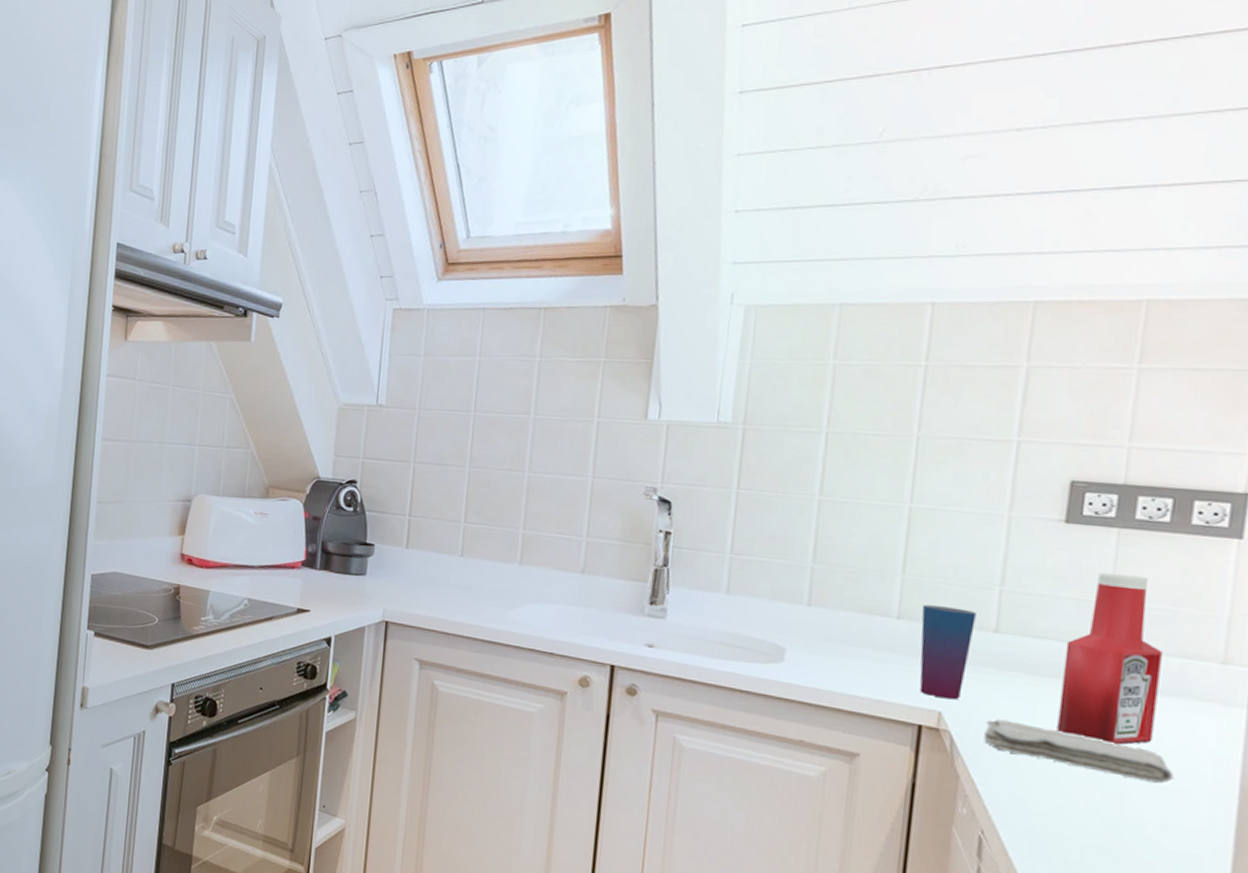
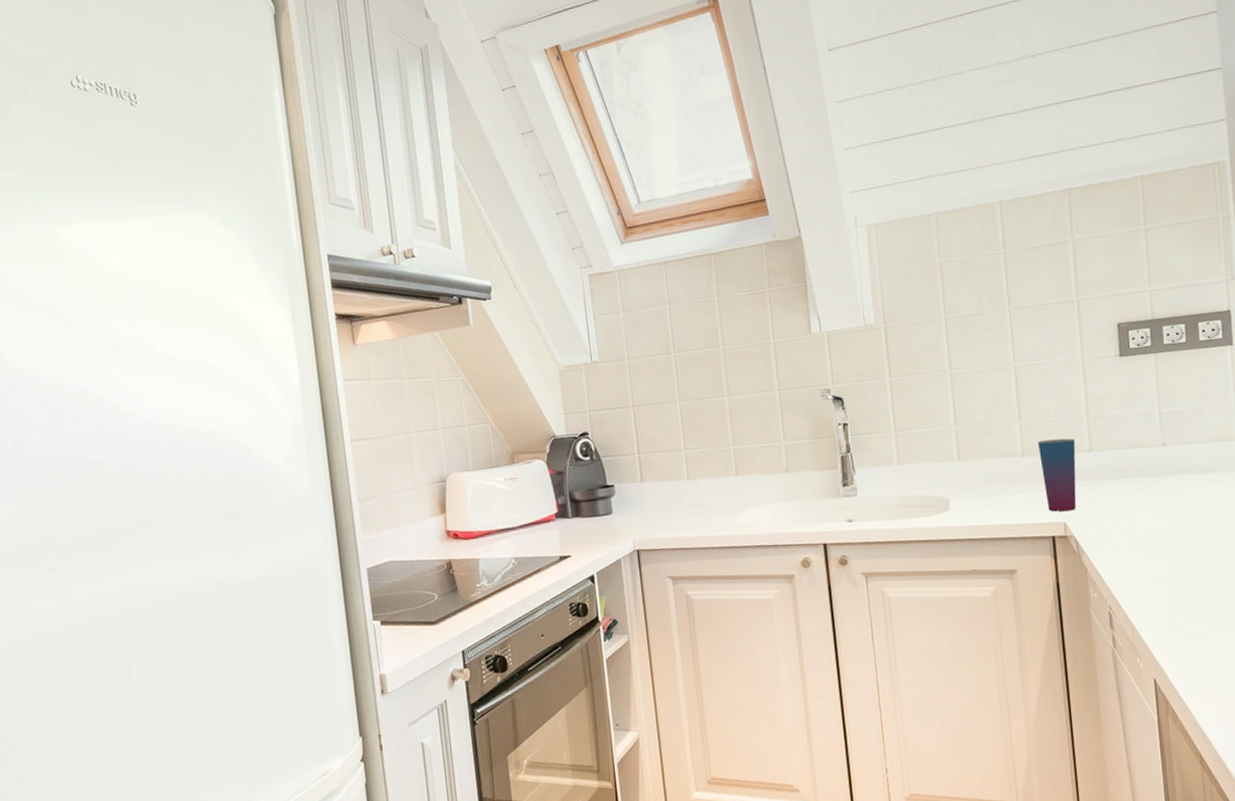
washcloth: present [984,719,1174,783] -> none [1097,516,1223,542]
ketchup bottle: present [1057,572,1163,745] -> none [1138,387,1205,518]

